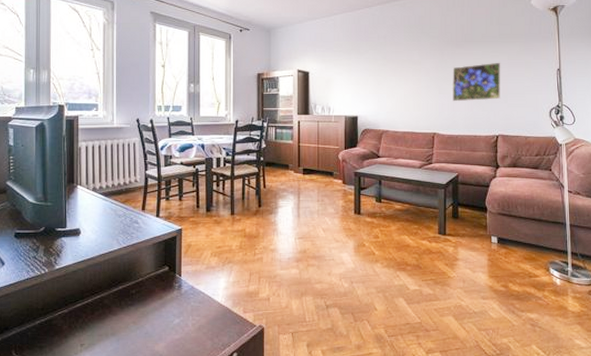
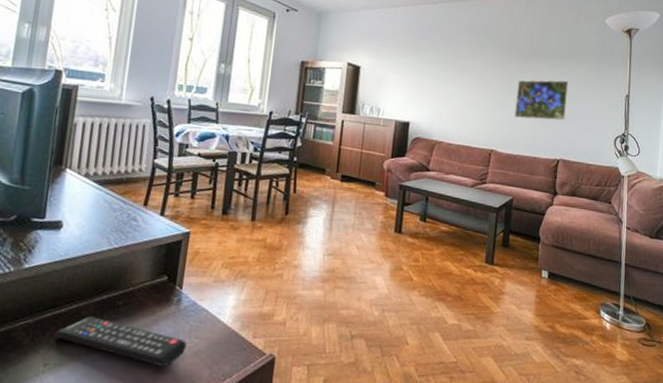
remote control: none [85,304,190,342] -> present [54,316,187,368]

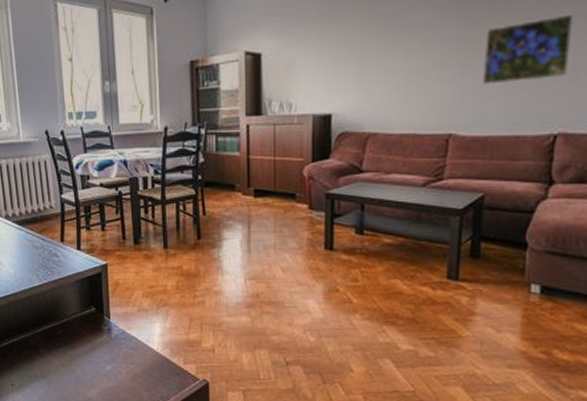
remote control: present [54,316,187,368] -> none [13,345,124,390]

